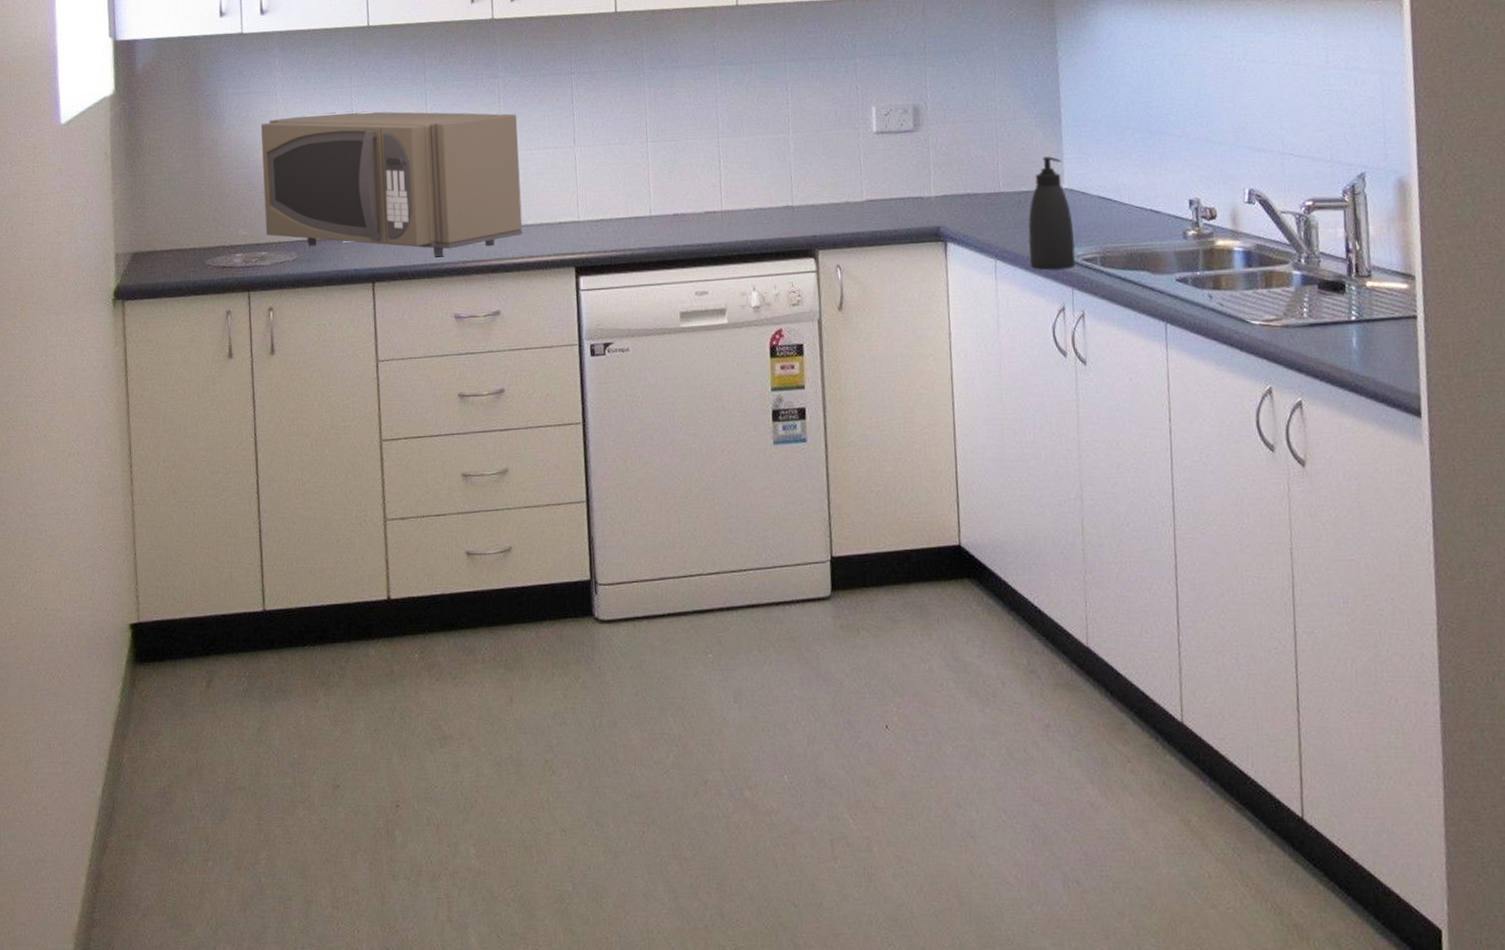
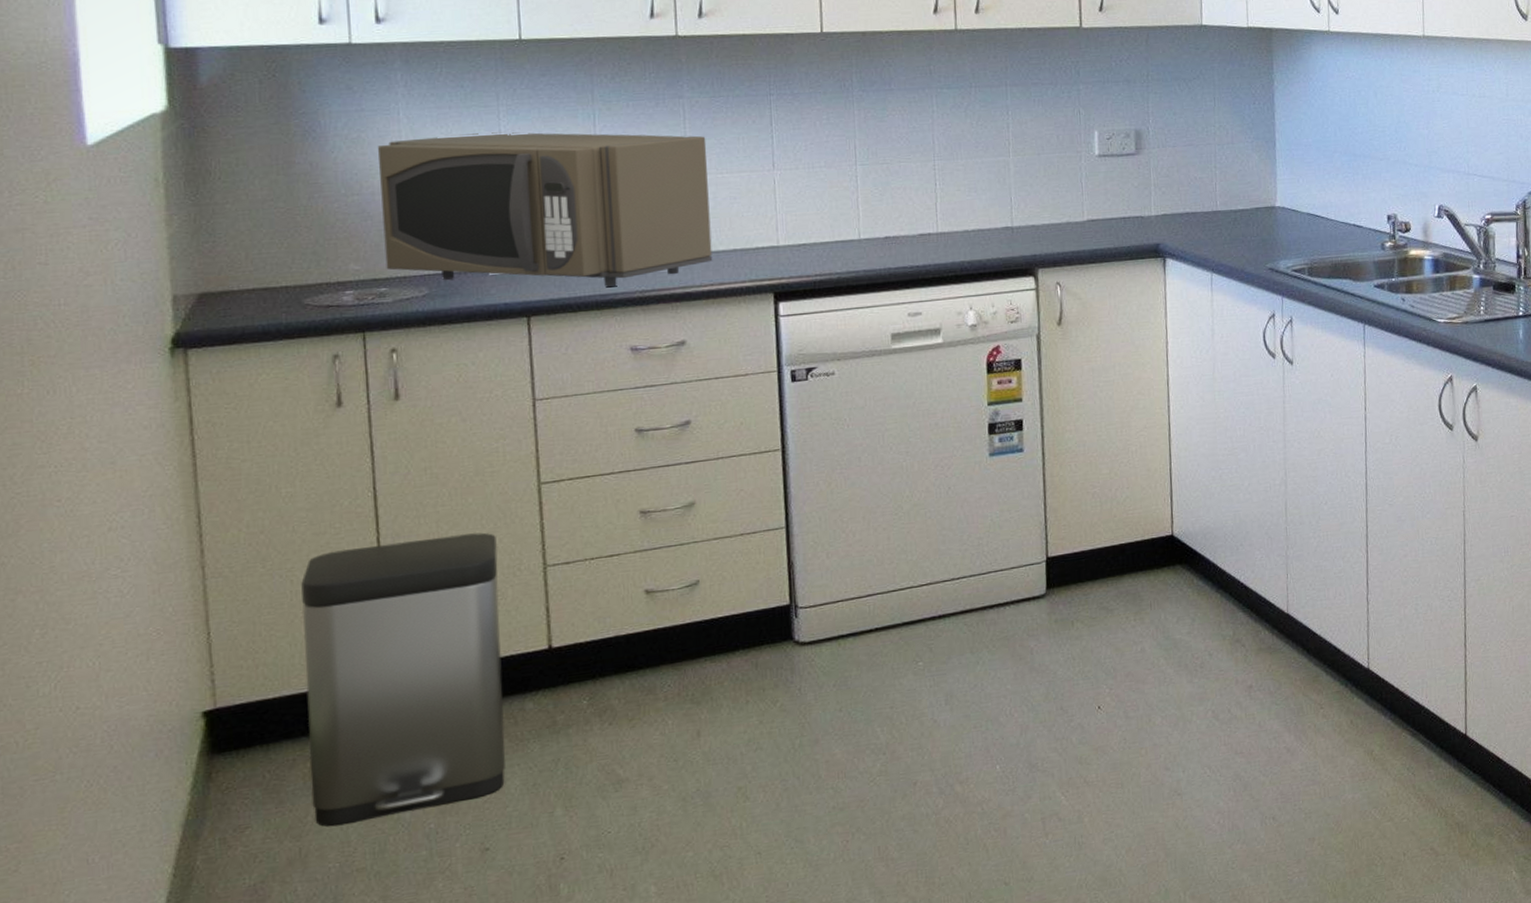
pedal bin: none [201,483,353,743] -> present [301,532,506,826]
soap dispenser: present [1028,156,1076,271] -> none [1243,177,1286,282]

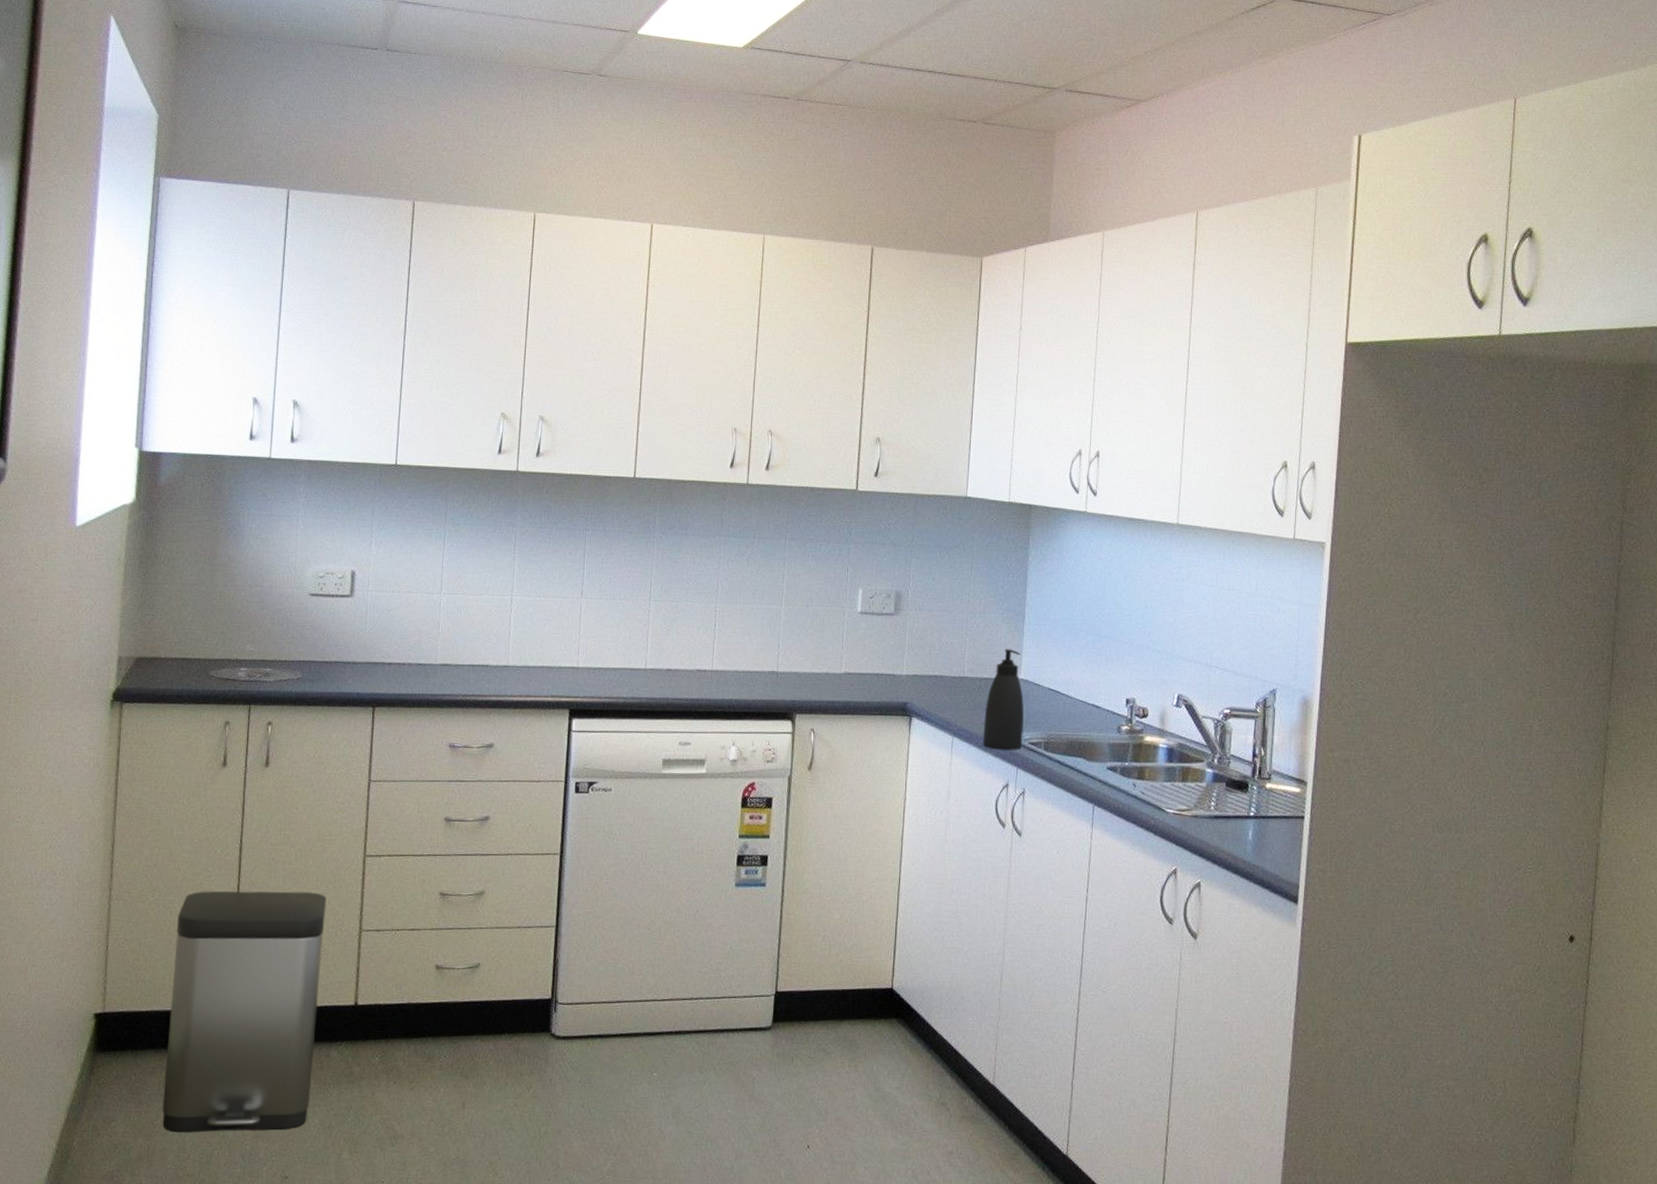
microwave: present [378,132,713,287] -> none [273,542,530,688]
soap dispenser: none [1243,177,1286,282] -> present [982,649,1024,751]

